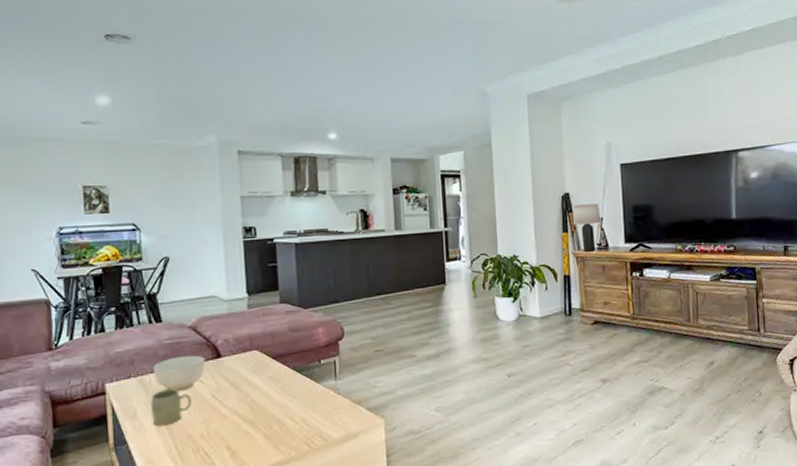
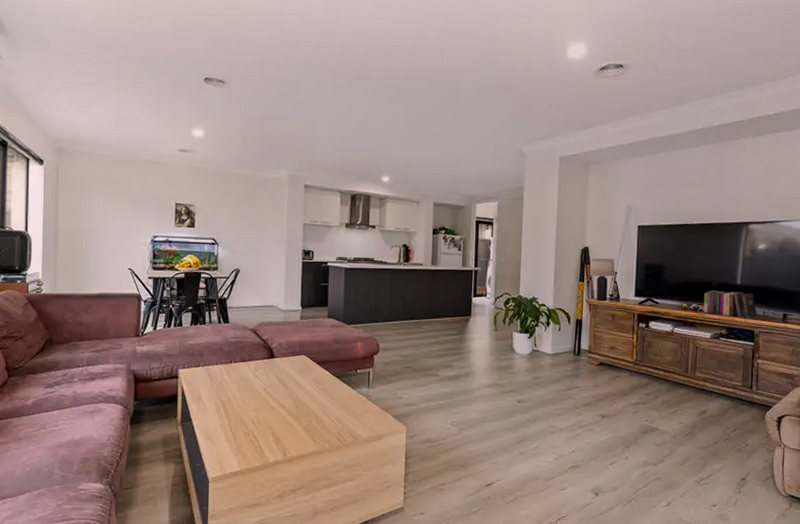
mug: present [151,389,191,427] -> none [213,380,247,410]
bowl: present [153,355,205,391] -> none [218,353,261,382]
books: none [699,226,757,256] -> present [703,290,758,319]

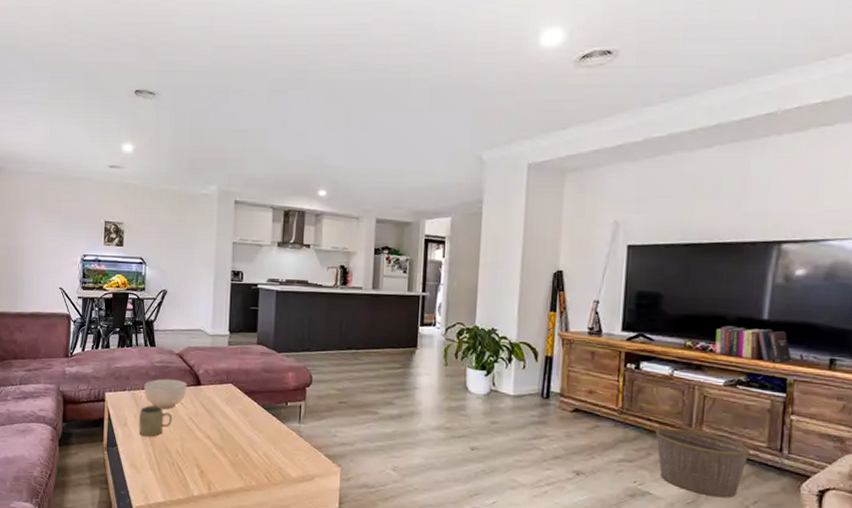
mug: none [213,380,247,410] -> present [139,405,172,437]
bowl: none [218,353,261,382] -> present [144,378,187,409]
table lamp: present [589,258,616,302] -> none [562,284,597,337]
basket: none [661,373,730,428] -> present [655,426,750,498]

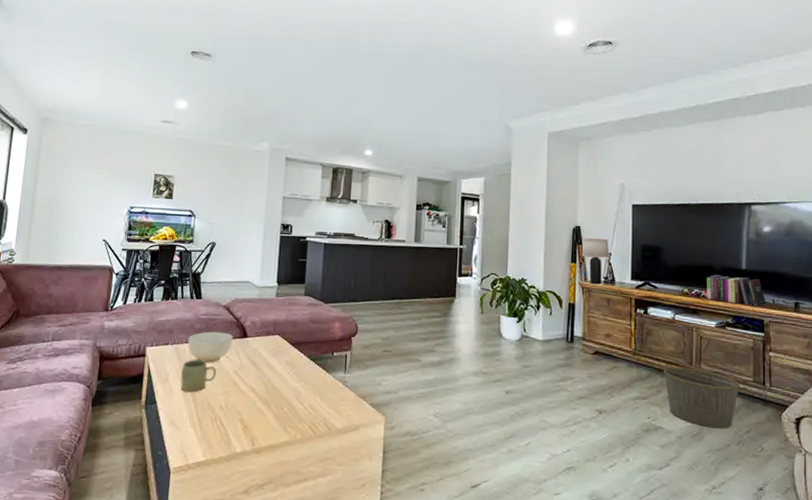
table lamp: none [562,284,597,337] -> present [581,238,610,285]

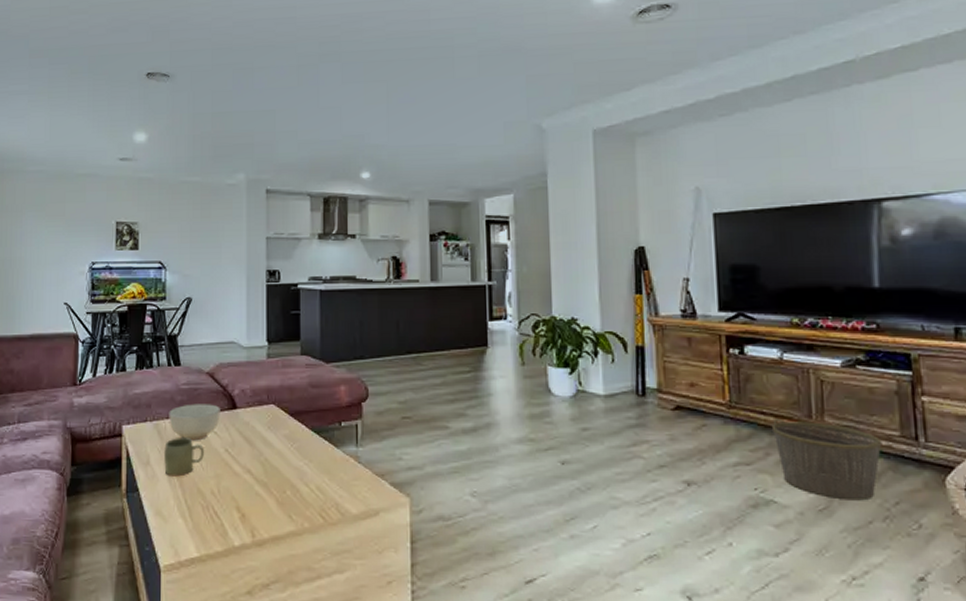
table lamp: present [581,238,610,285] -> none [648,261,687,320]
books: present [707,275,766,307] -> none [824,297,913,337]

